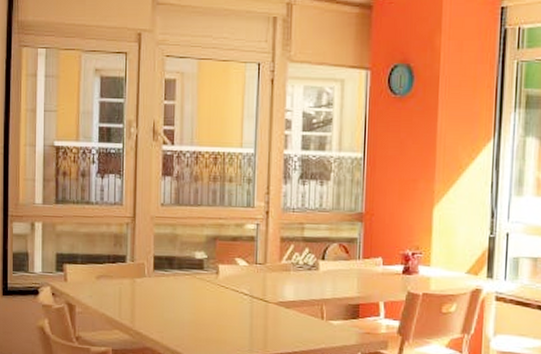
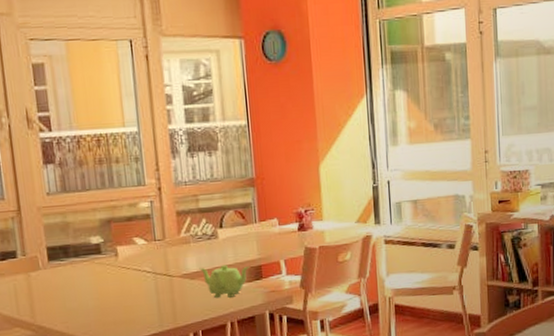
teapot: none [296,297,347,333] -> present [199,265,250,298]

